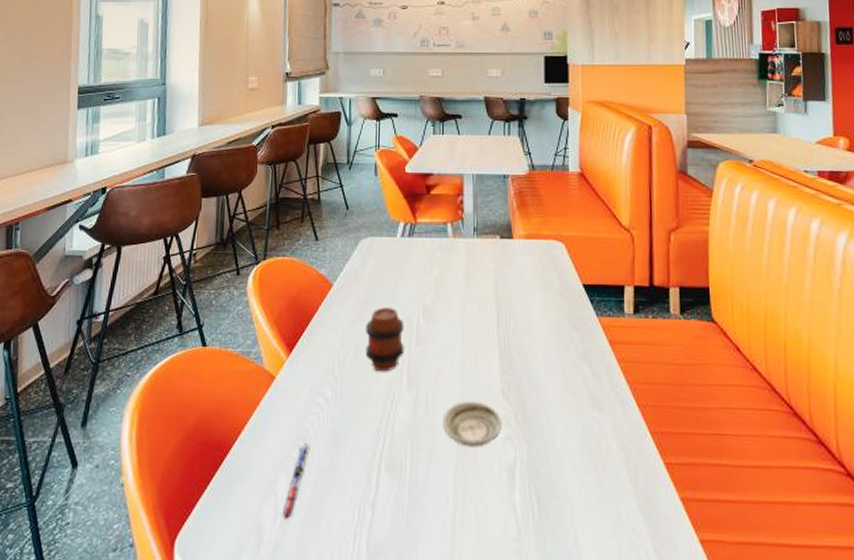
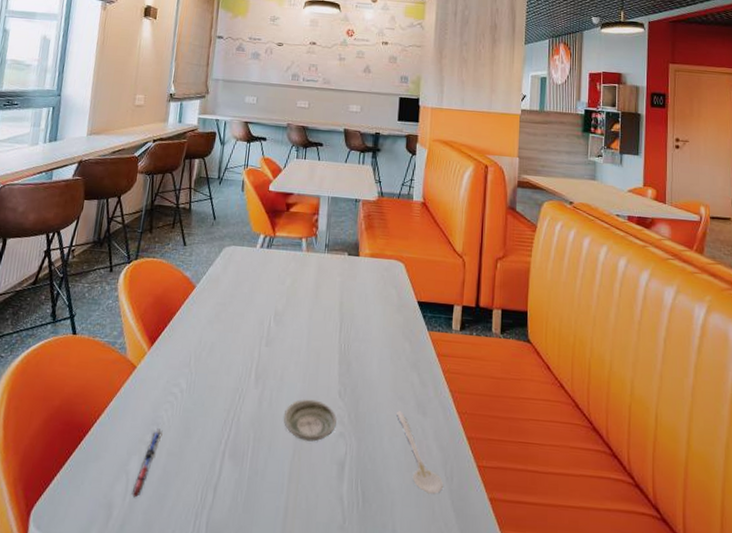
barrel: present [365,307,405,372] -> none [219,310,257,369]
stirrer: none [568,408,627,497] -> present [395,411,443,494]

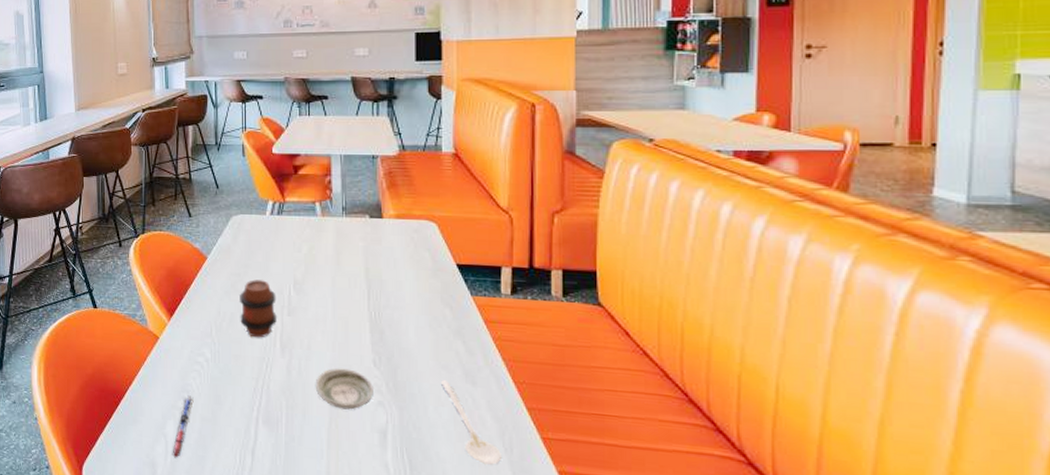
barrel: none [219,310,257,369] -> present [240,279,278,338]

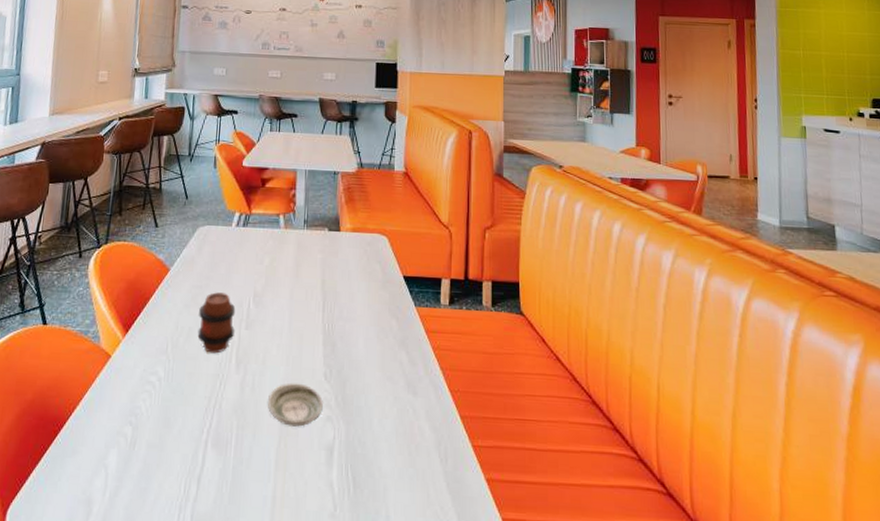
pen: present [171,395,194,458] -> none [110,419,142,493]
stirrer: present [440,380,501,465] -> none [385,391,437,477]

